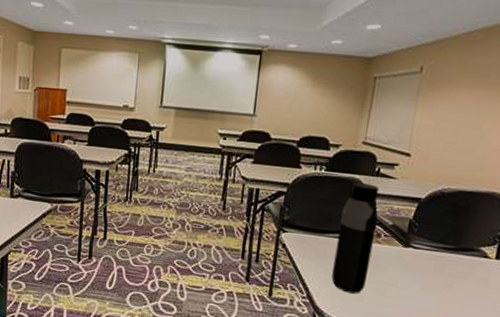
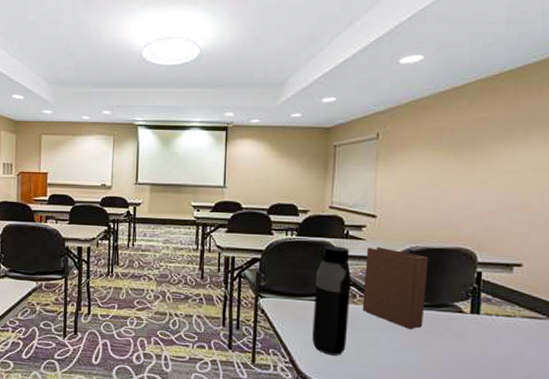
book: none [386,186,460,272] -> present [362,247,429,330]

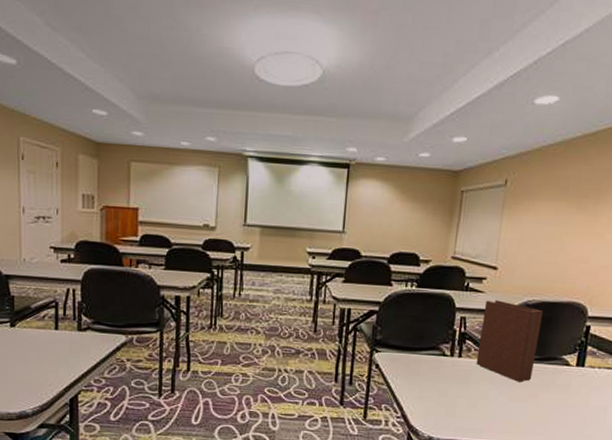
water bottle: present [312,245,352,356] -> none [425,298,468,410]

